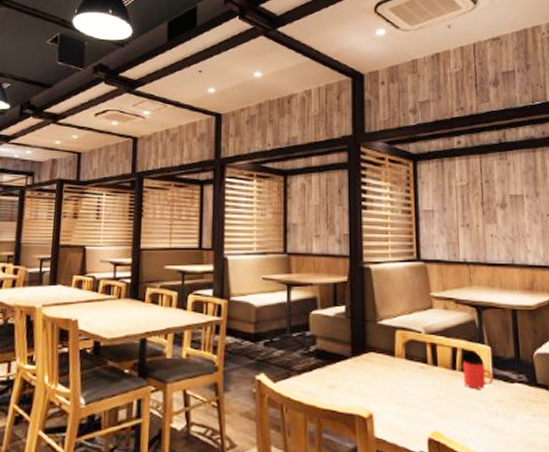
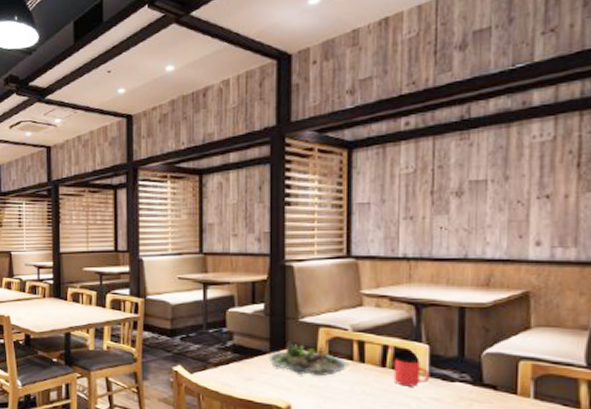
succulent planter: none [350,344,423,382] -> present [268,341,348,377]

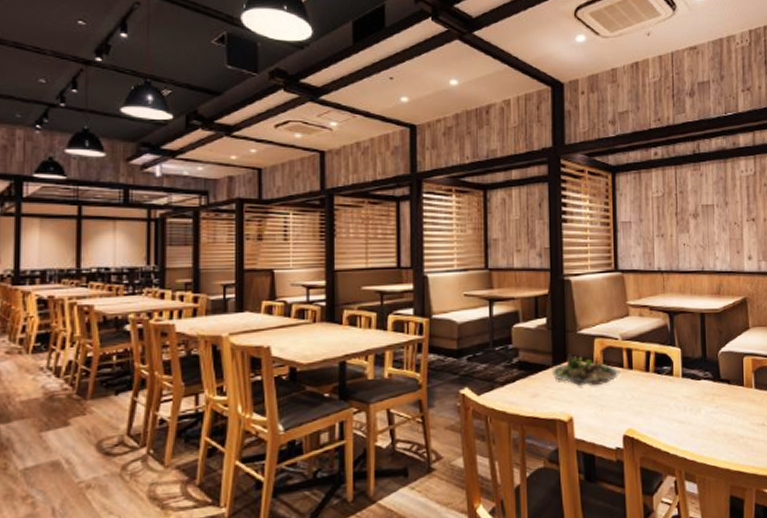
cup: present [393,357,430,387] -> none [655,361,683,388]

